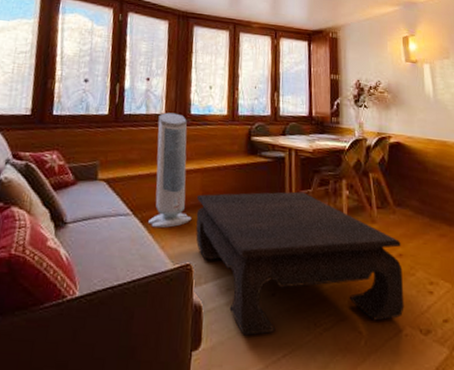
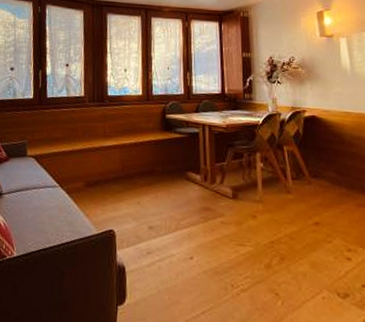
air purifier: present [148,112,192,228] -> none [74,95,113,198]
coffee table: present [195,191,404,336] -> none [116,164,321,294]

